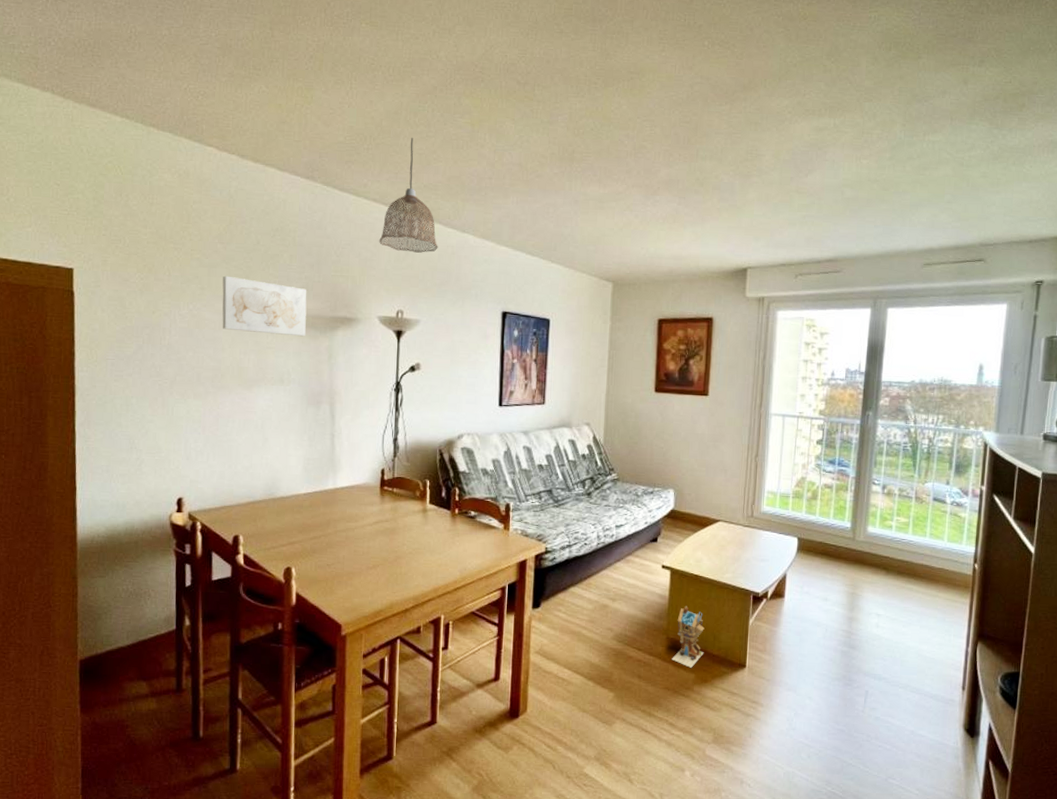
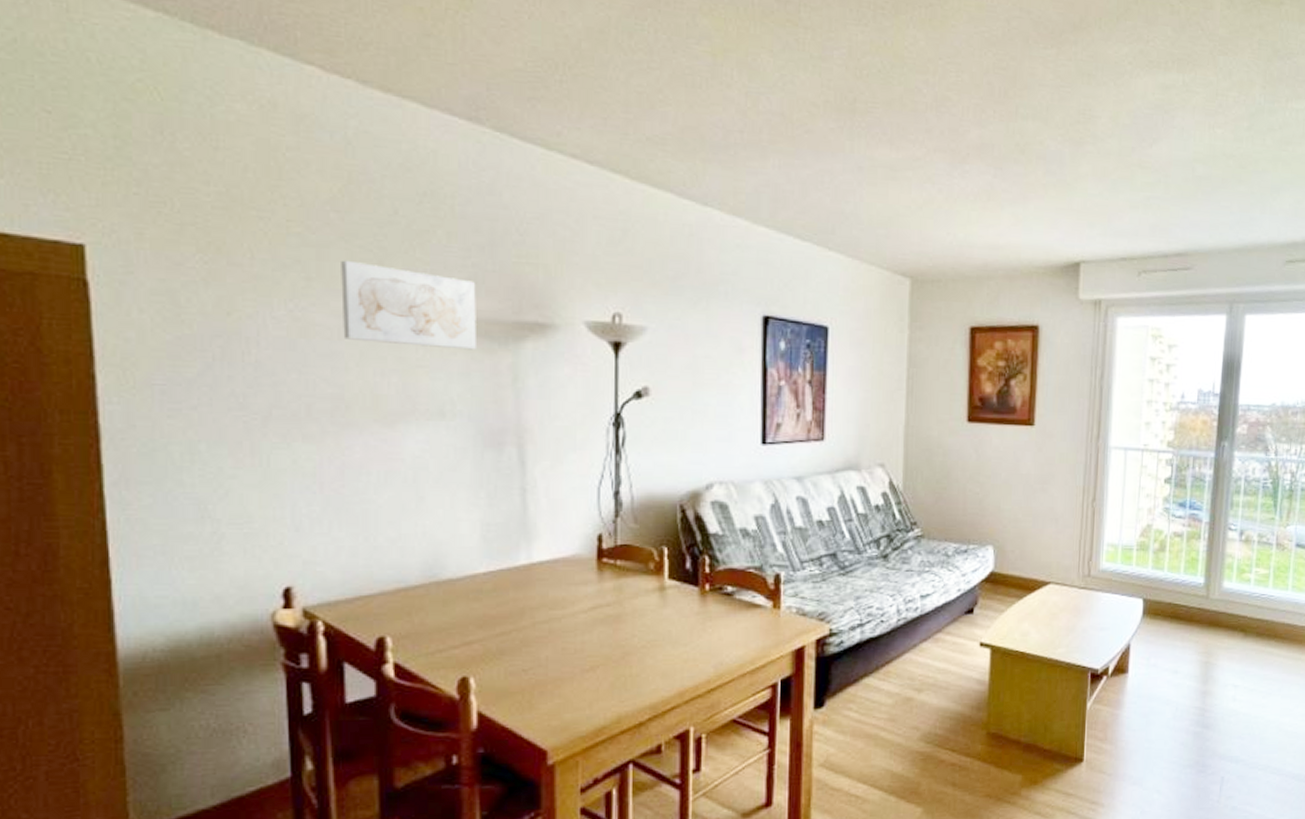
pendant lamp: present [379,138,438,253] -> none [583,69,670,233]
toy house: present [672,606,705,668] -> none [994,692,1033,768]

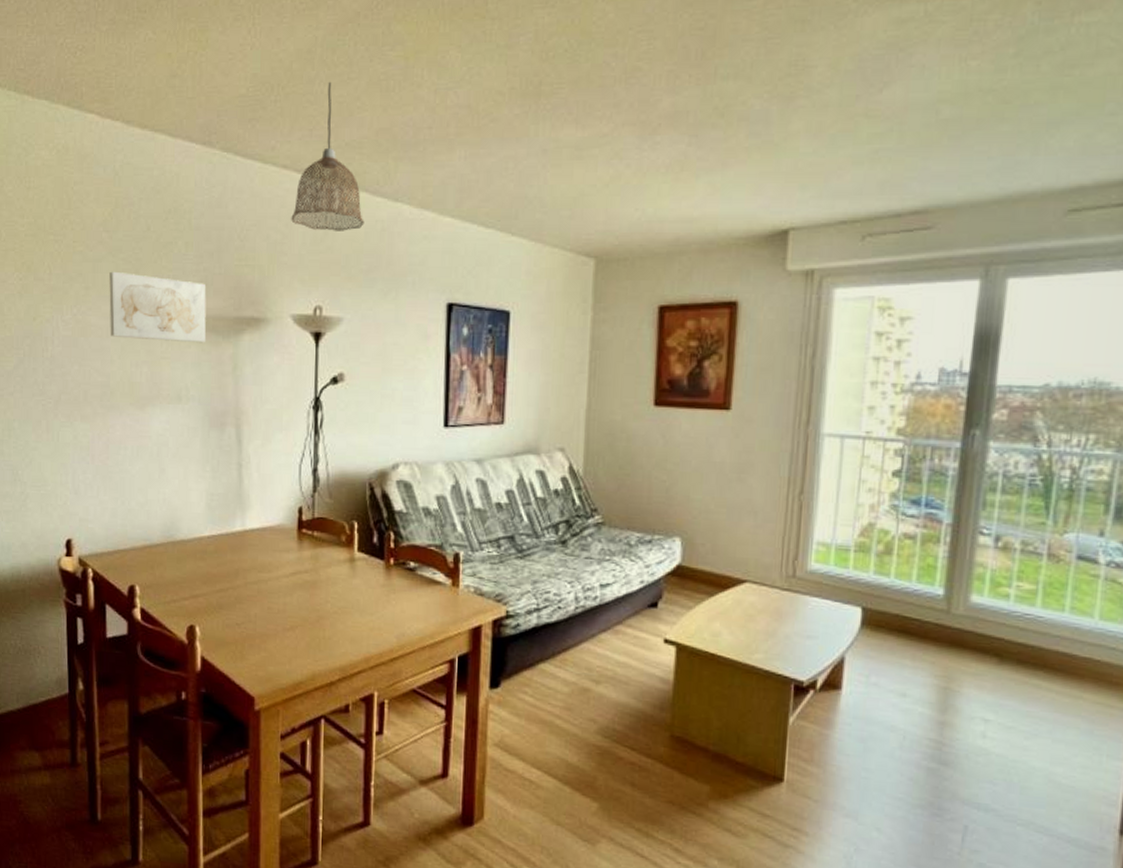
pendant lamp: none [583,69,670,233] -> present [291,82,365,231]

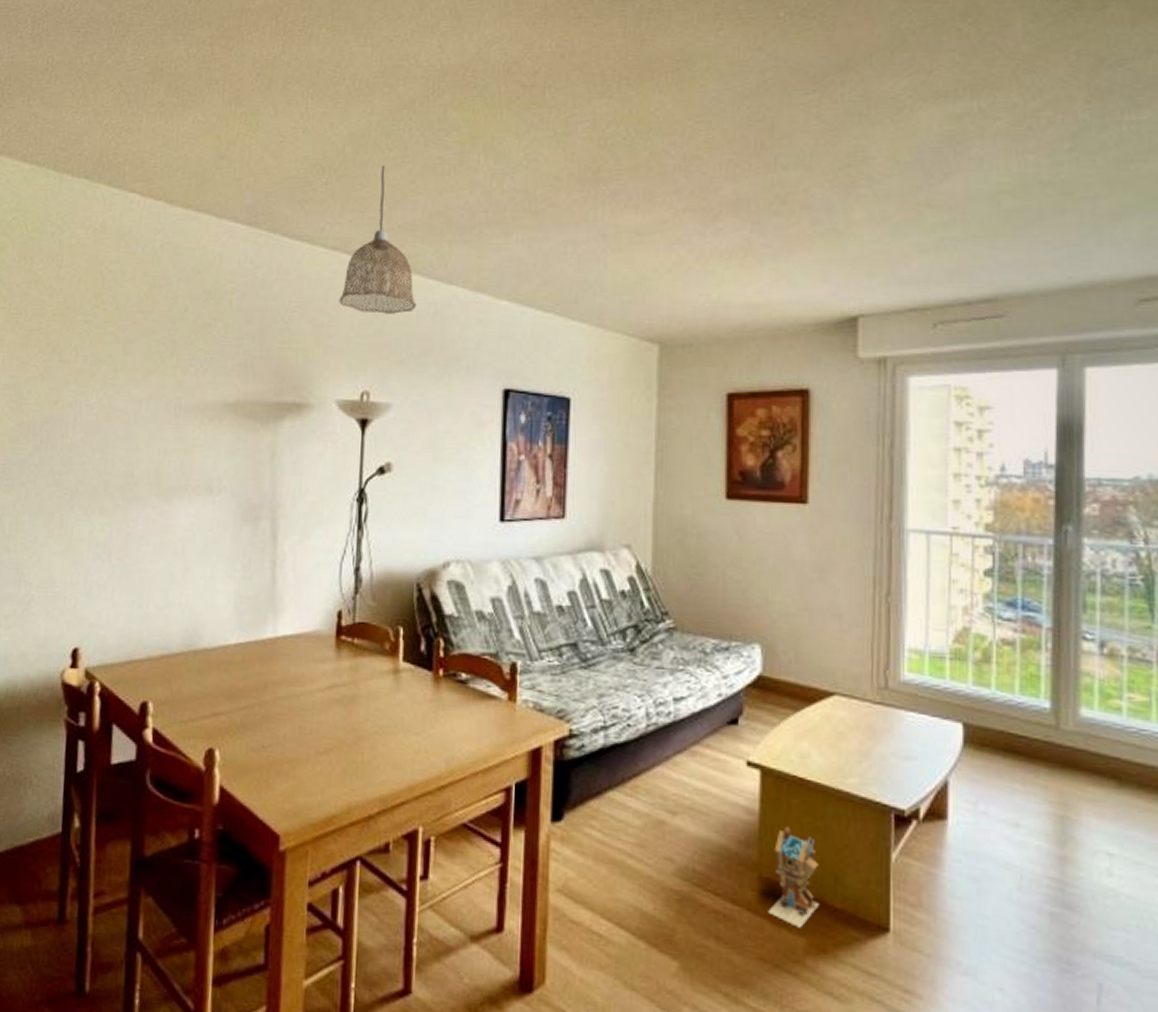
wall art: present [109,271,206,343] -> none [137,353,245,430]
toy house: none [677,695,724,778] -> present [768,827,820,928]

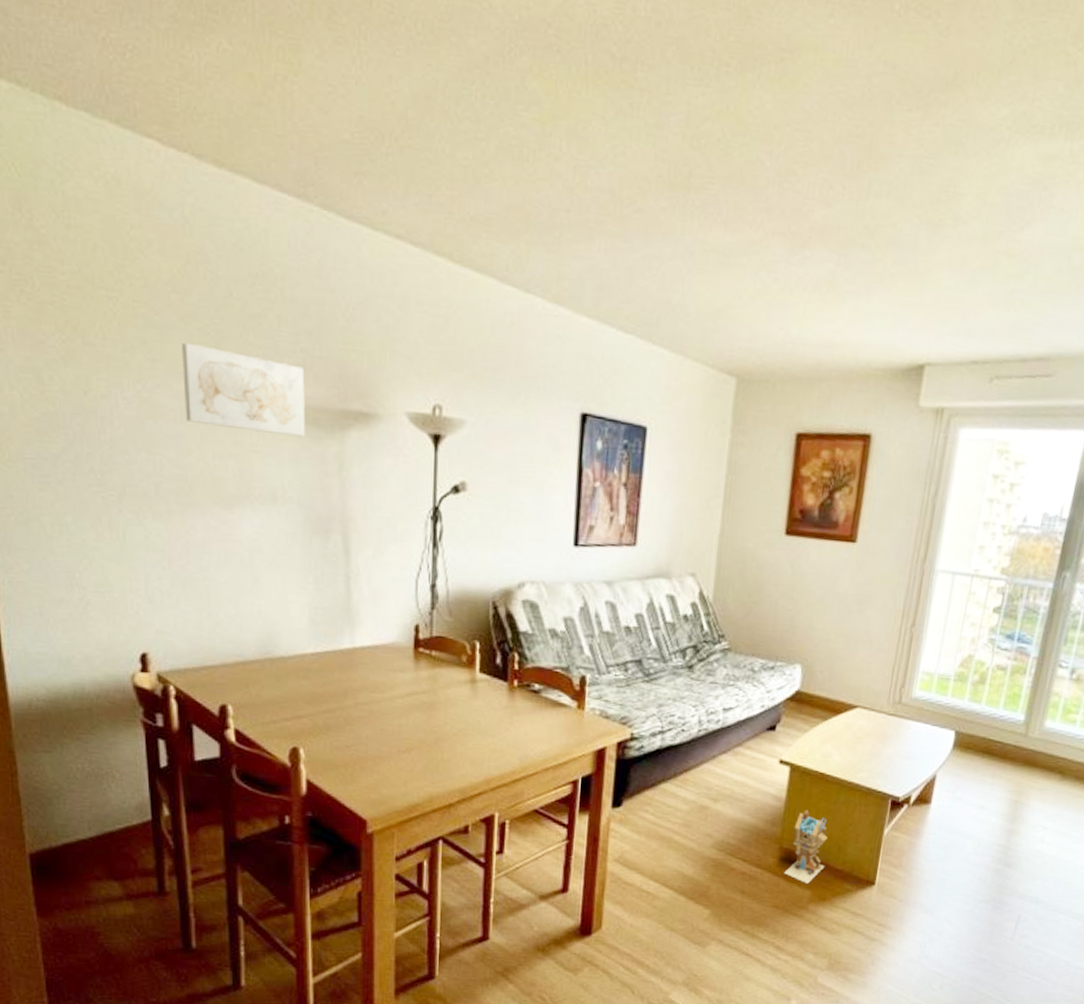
wall art: none [137,353,245,430] -> present [182,342,305,438]
pendant lamp: present [339,166,417,314] -> none [406,140,491,321]

